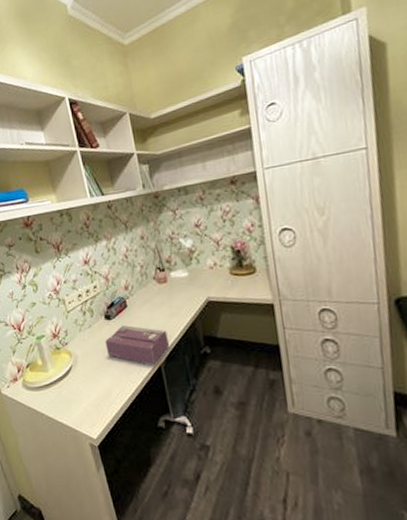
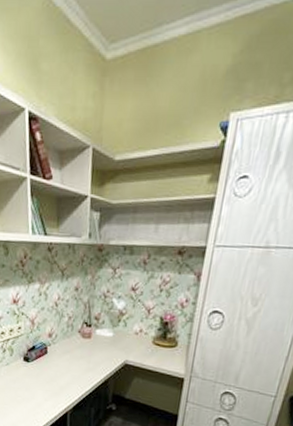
tissue box: present [105,325,170,366] -> none [19,370,80,411]

